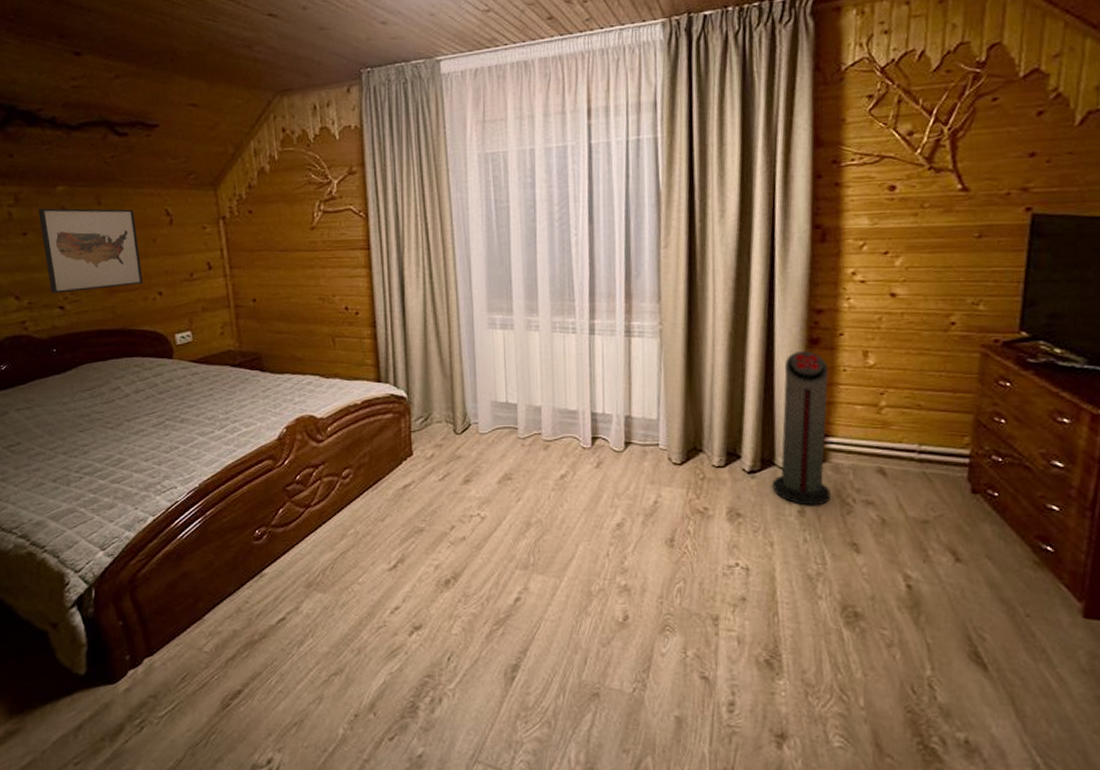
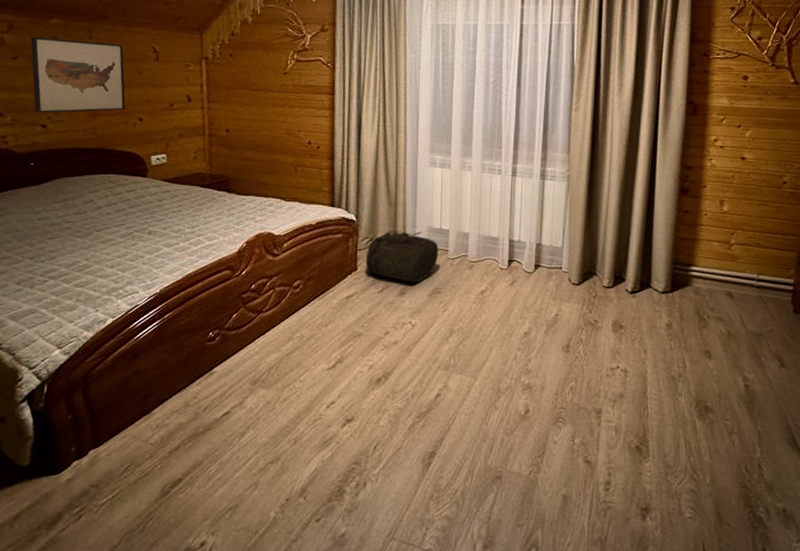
backpack: none [421,407,507,468] -> present [365,231,439,283]
air purifier: present [772,350,831,506] -> none [648,197,694,321]

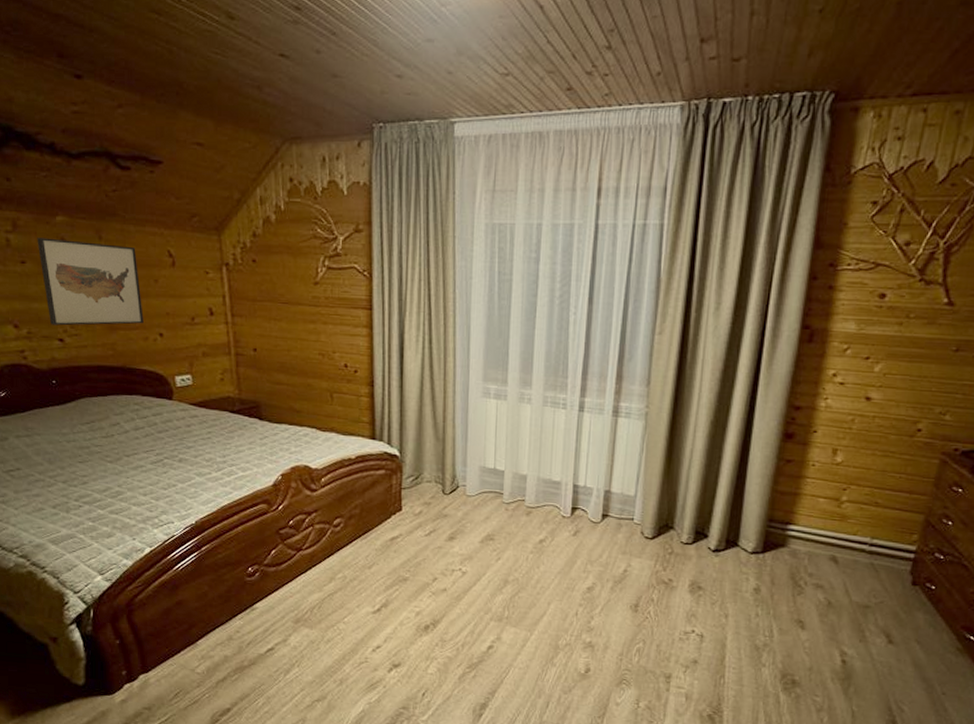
backpack: present [365,231,439,283] -> none [410,469,493,528]

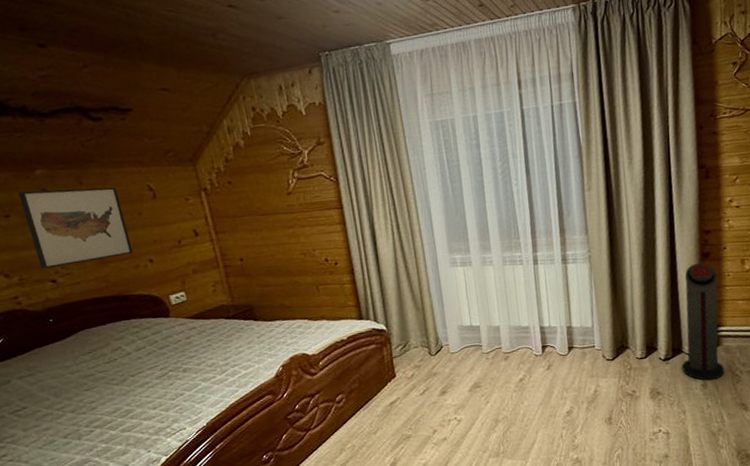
air purifier: none [733,443,799,586] -> present [682,263,724,380]

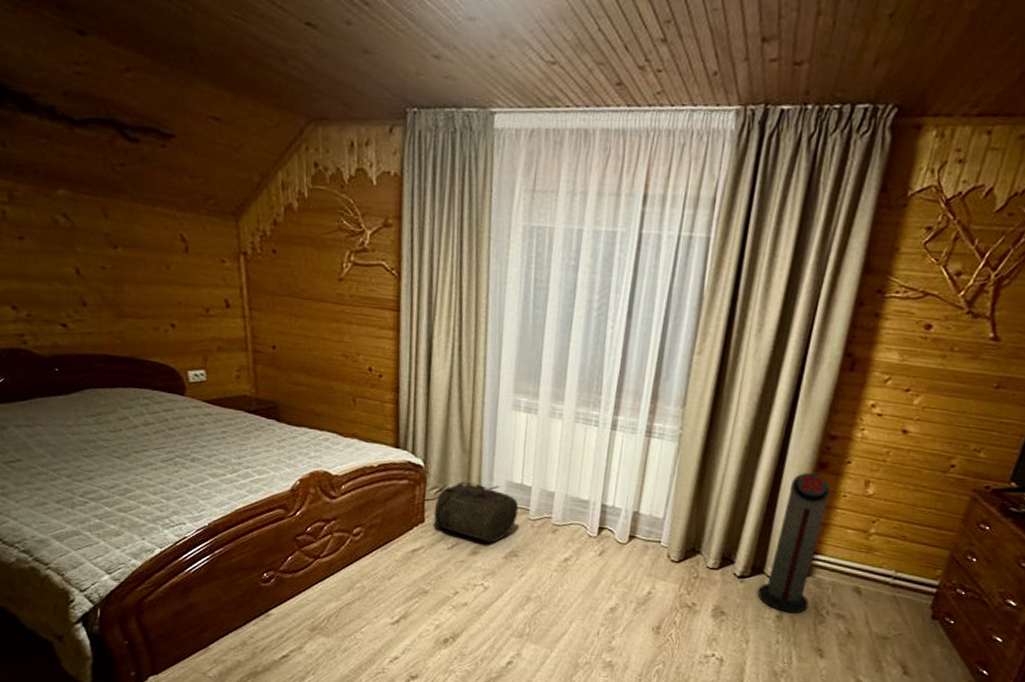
wall art: present [18,187,133,269] -> none [36,211,154,313]
backpack: none [402,331,473,381] -> present [434,481,519,543]

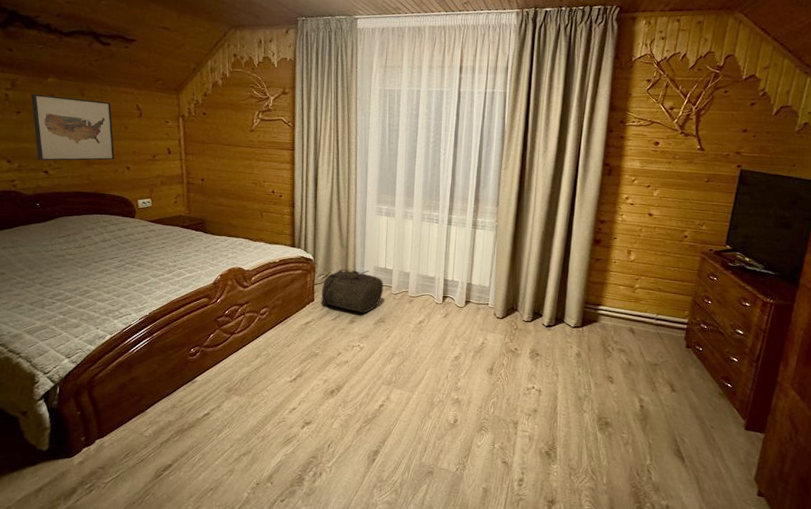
wall art: none [36,211,154,313] -> present [31,94,115,161]
air purifier: present [757,472,831,614] -> none [561,247,605,351]

